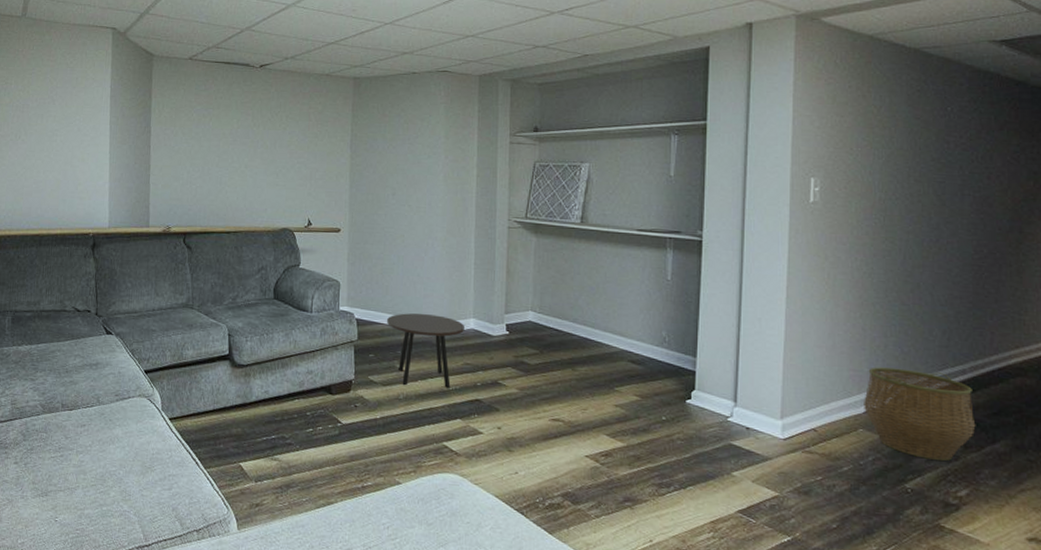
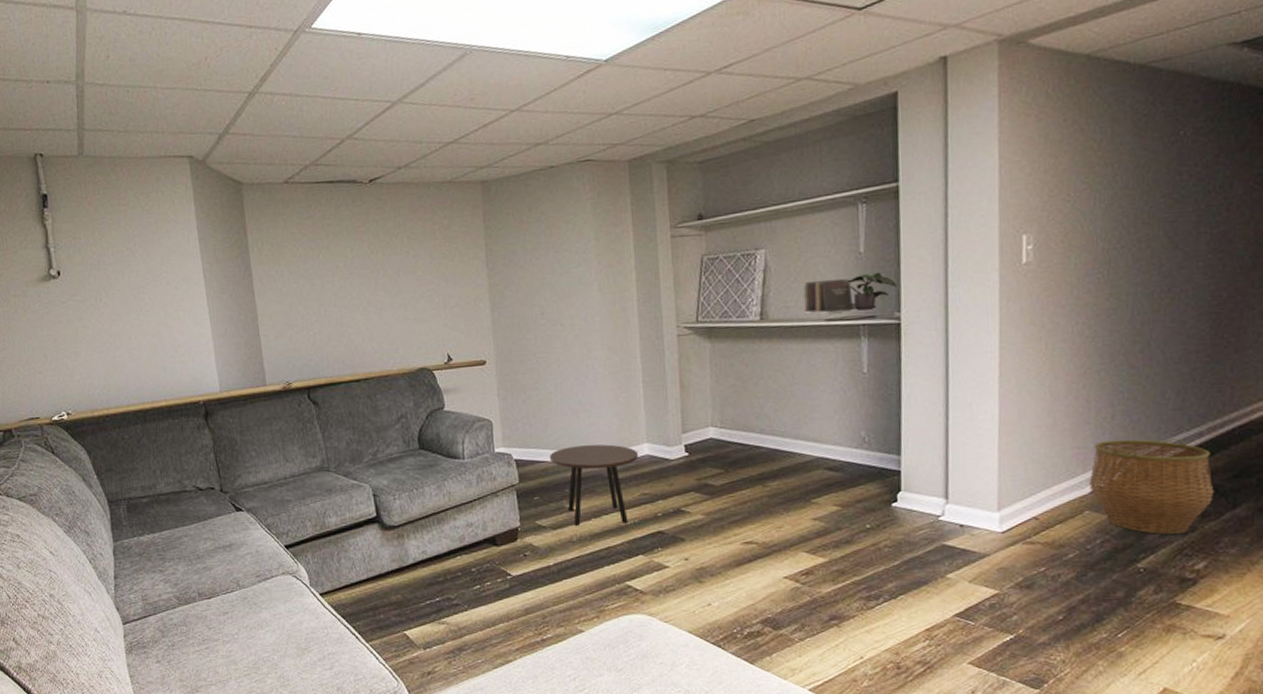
books: none [620,194,662,225] -> present [804,279,853,313]
potted plant: none [655,194,700,226] -> present [844,272,896,311]

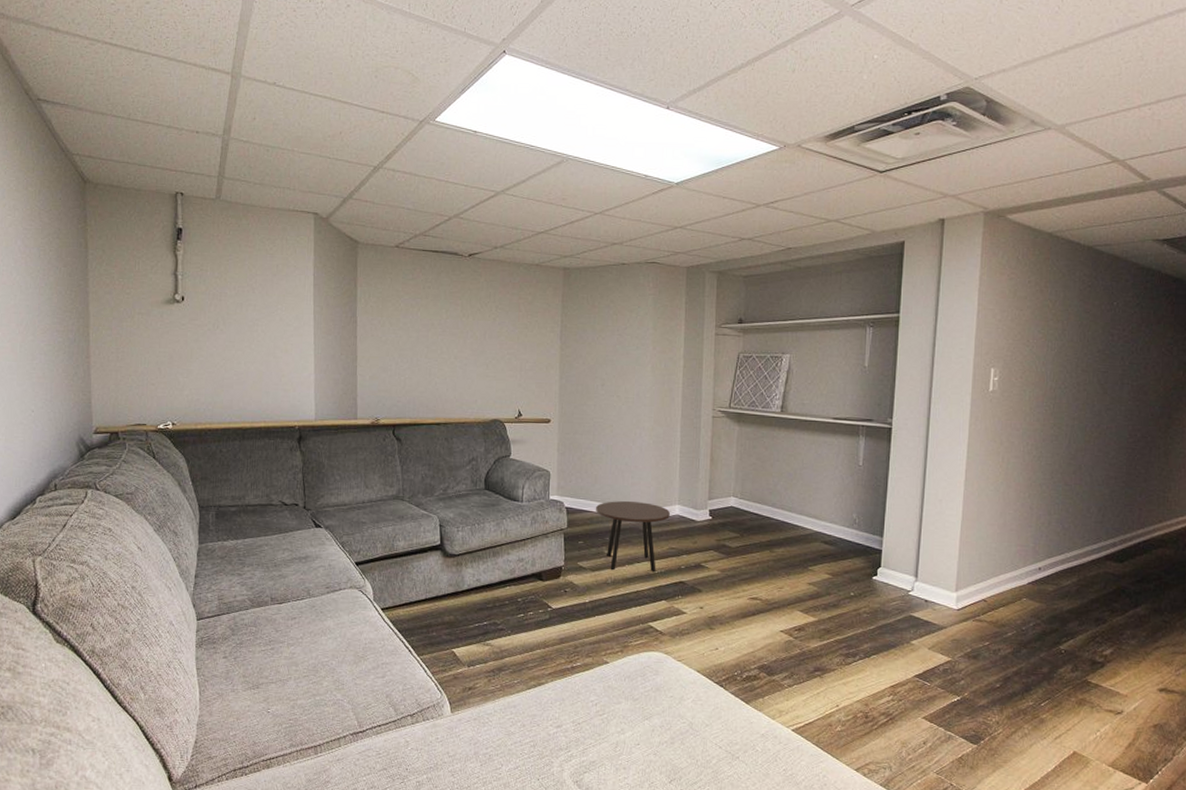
books: present [804,279,853,313] -> none [817,384,856,413]
potted plant: present [844,272,896,311] -> none [850,384,891,414]
basket: present [1089,438,1215,534] -> none [1028,542,1122,624]

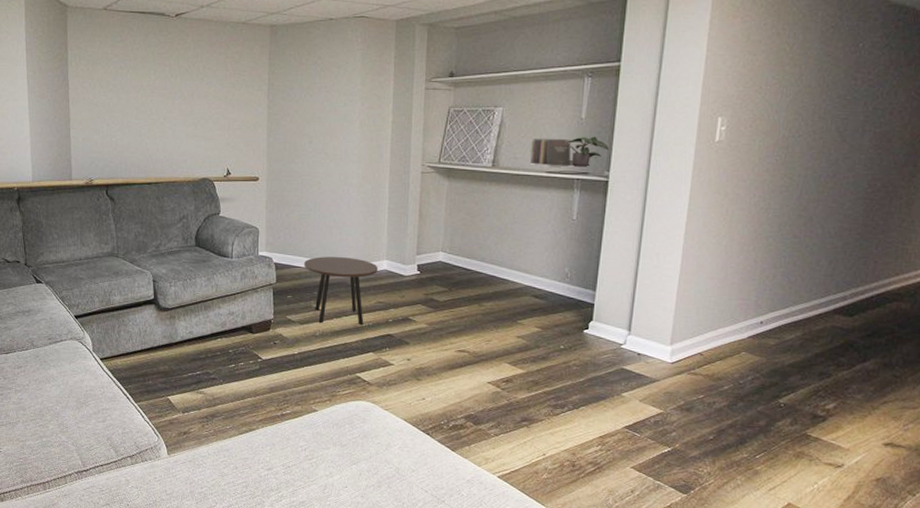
books: none [817,384,856,413] -> present [530,138,571,167]
potted plant: none [850,384,891,414] -> present [565,136,609,167]

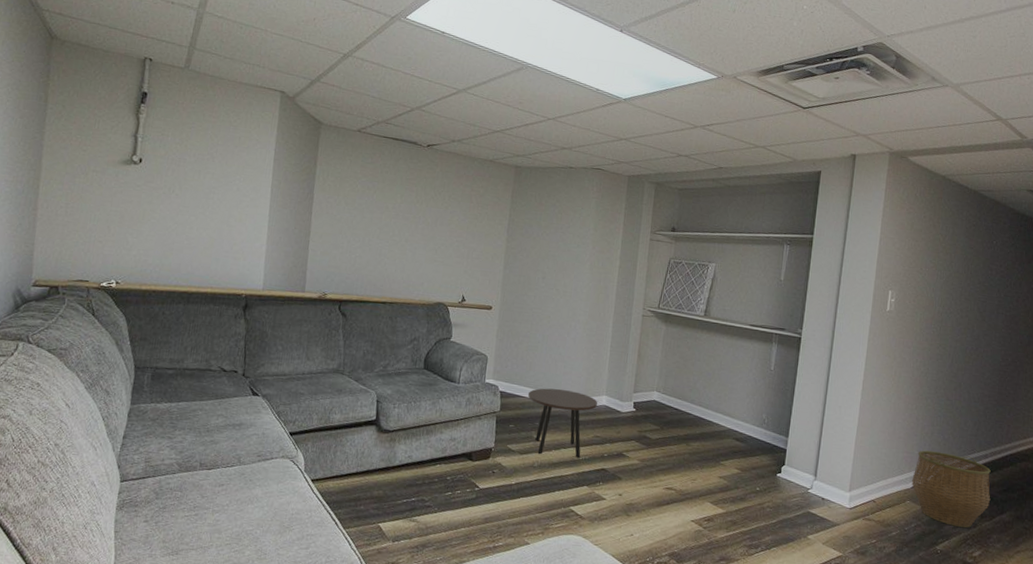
books: present [530,138,571,167] -> none [737,293,771,322]
potted plant: present [565,136,609,167] -> none [766,296,802,324]
basket: none [748,296,851,378] -> present [912,450,991,528]

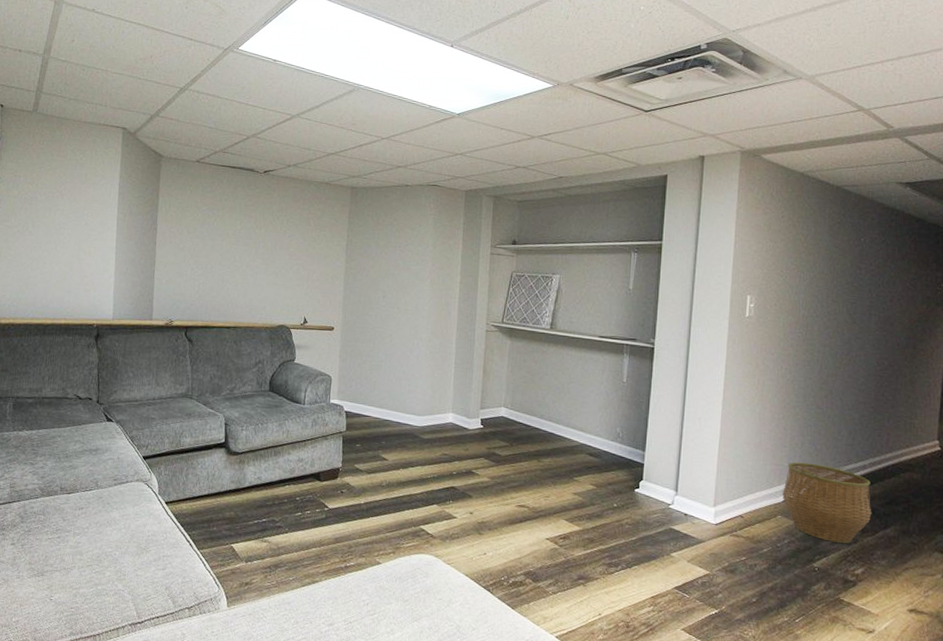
side table: present [528,388,597,459] -> none [374,407,444,477]

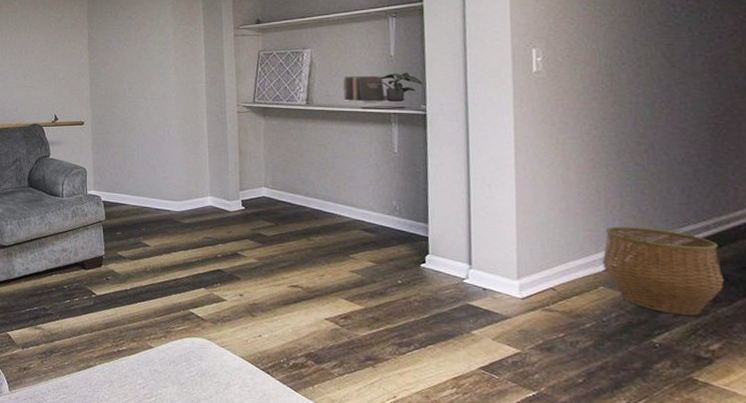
books: none [584,304,621,333] -> present [343,75,385,102]
potted plant: none [615,306,654,334] -> present [377,72,422,102]

